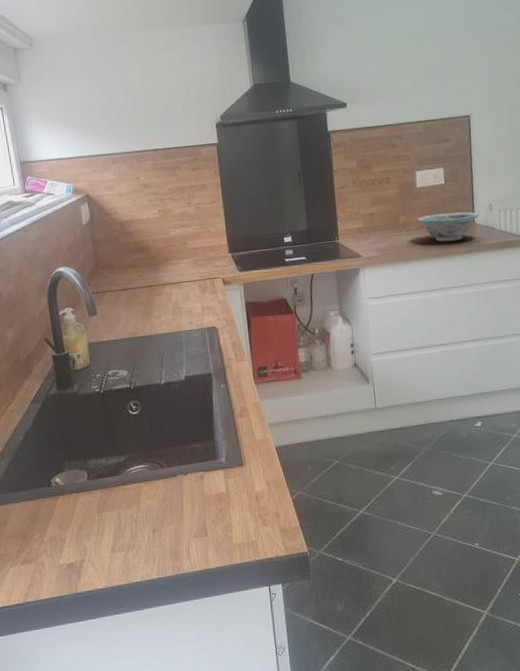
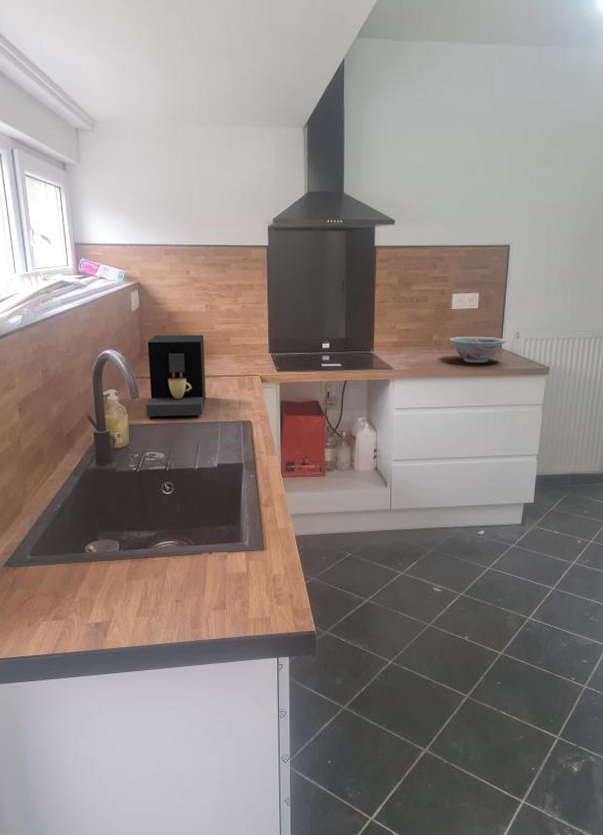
coffee maker: none [101,241,167,334] -> present [146,334,206,417]

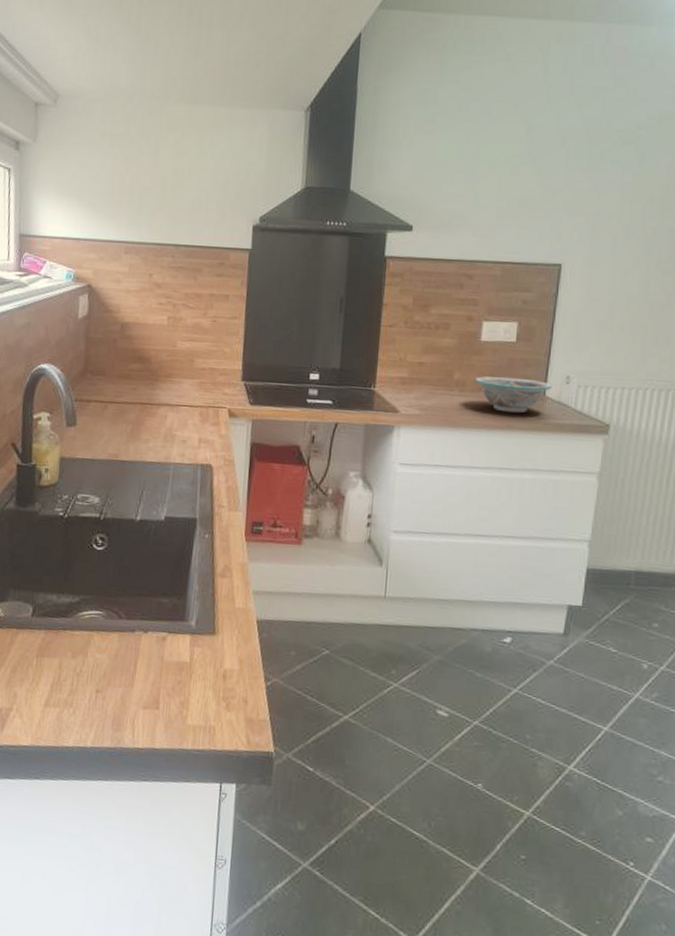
coffee maker: present [146,334,206,417] -> none [82,349,163,453]

